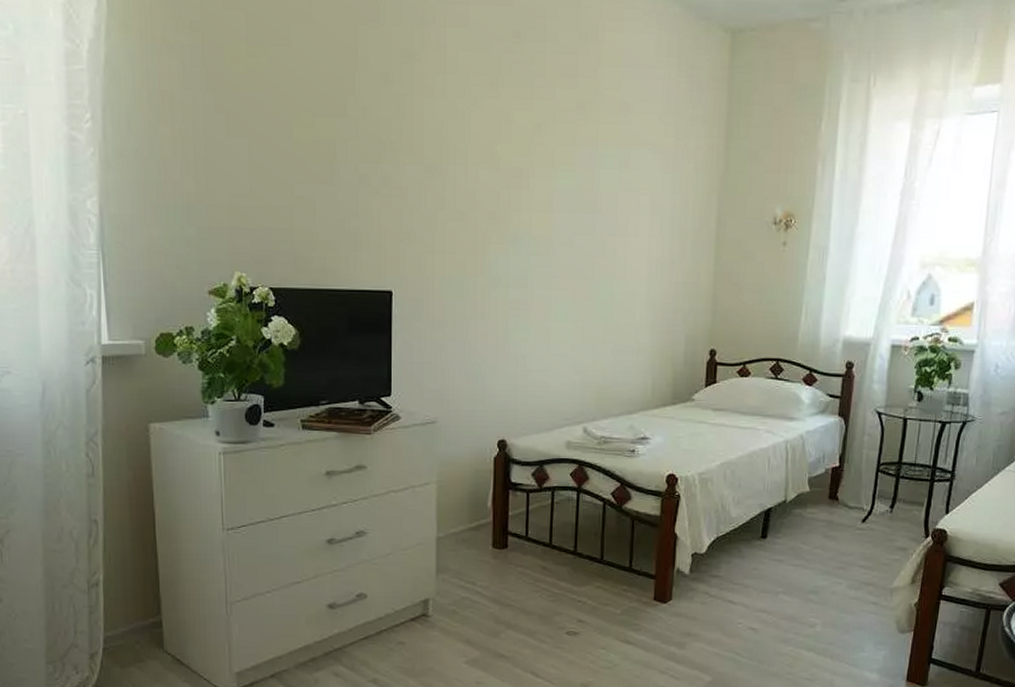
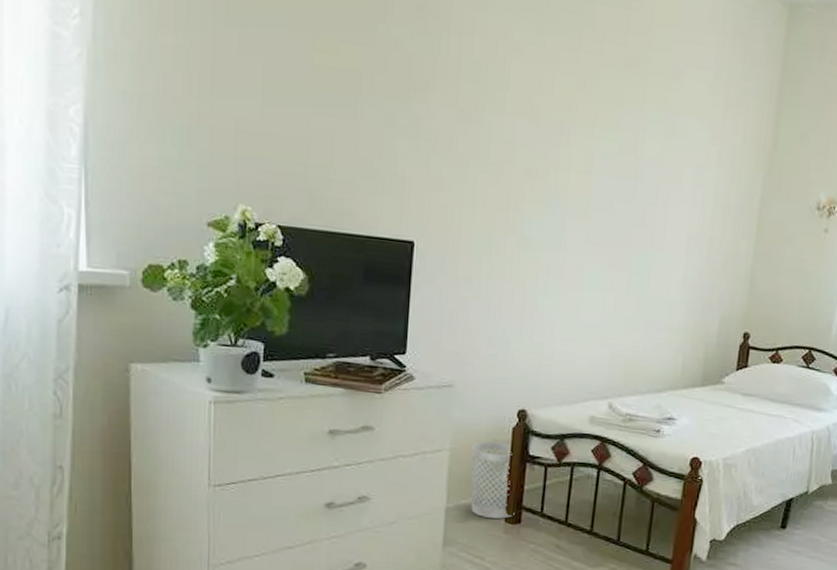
wastebasket: none [457,472,501,545] -> present [471,441,515,519]

